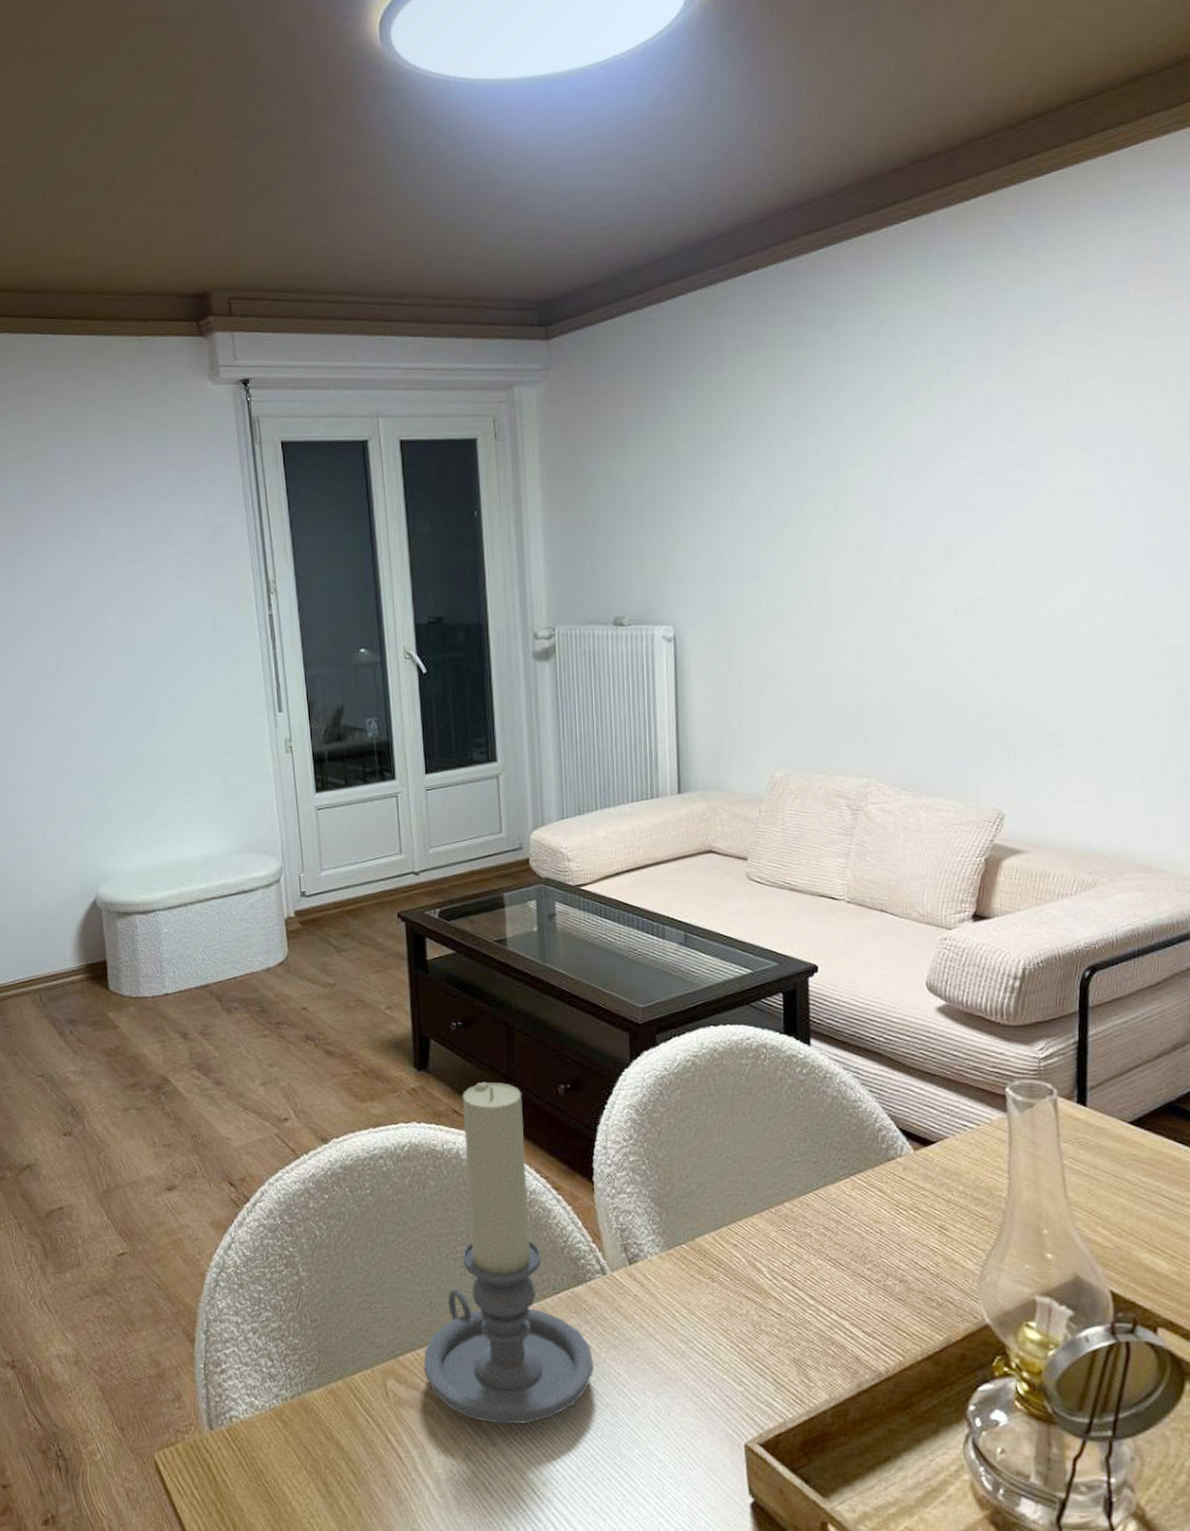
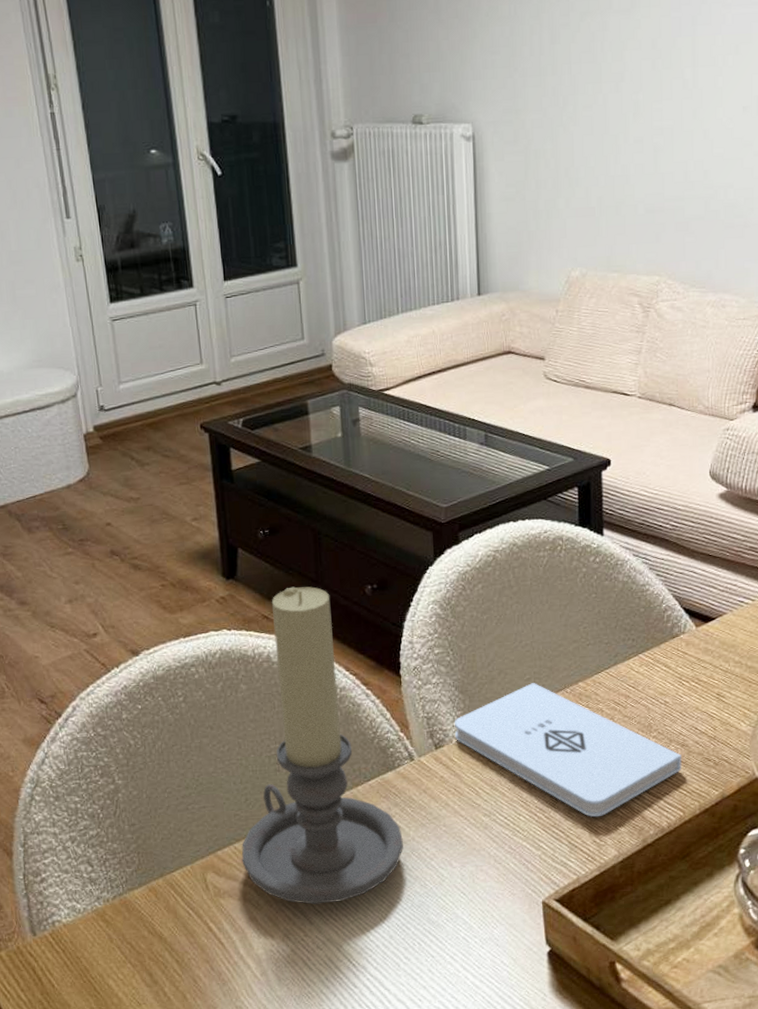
notepad: none [649,1200,901,1354] -> present [454,683,682,817]

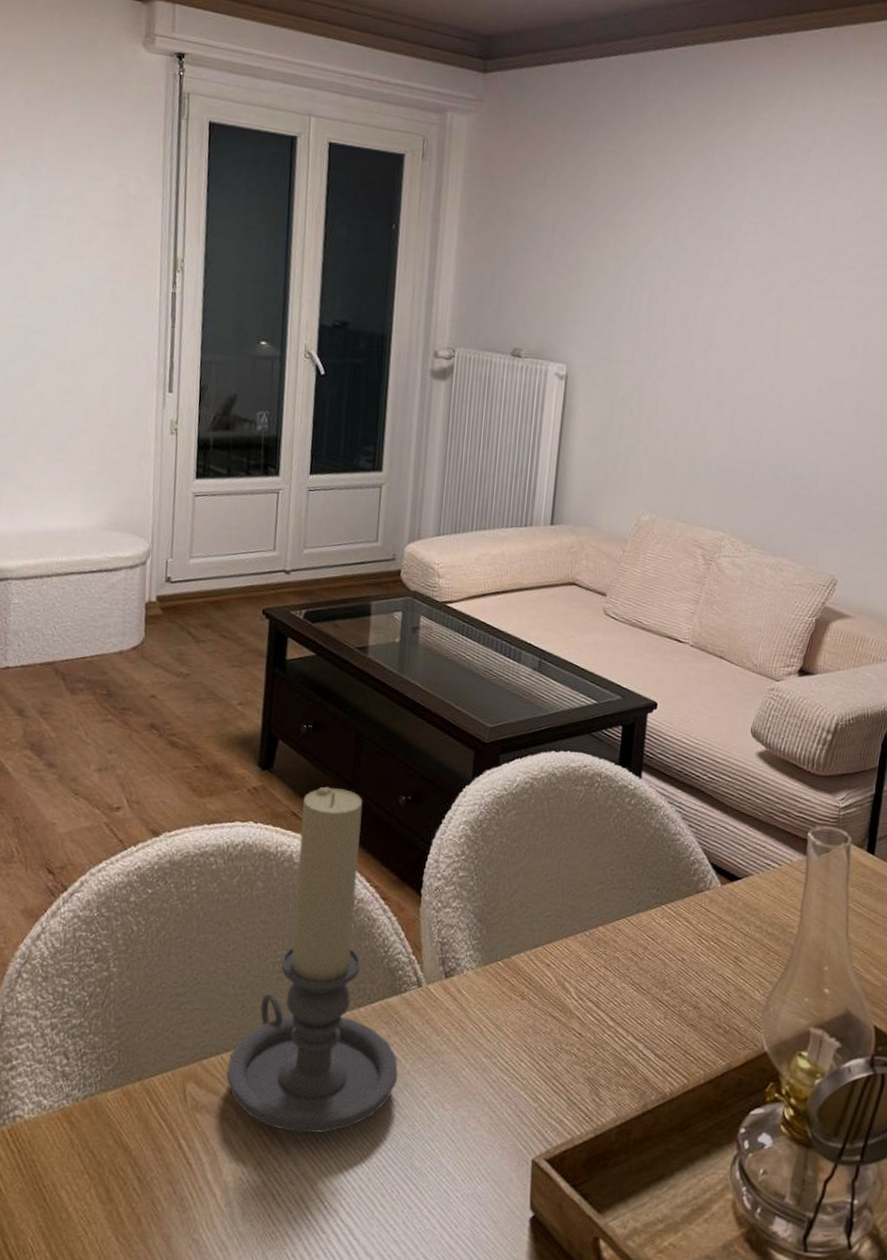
notepad: present [454,683,682,817] -> none [466,920,693,1074]

